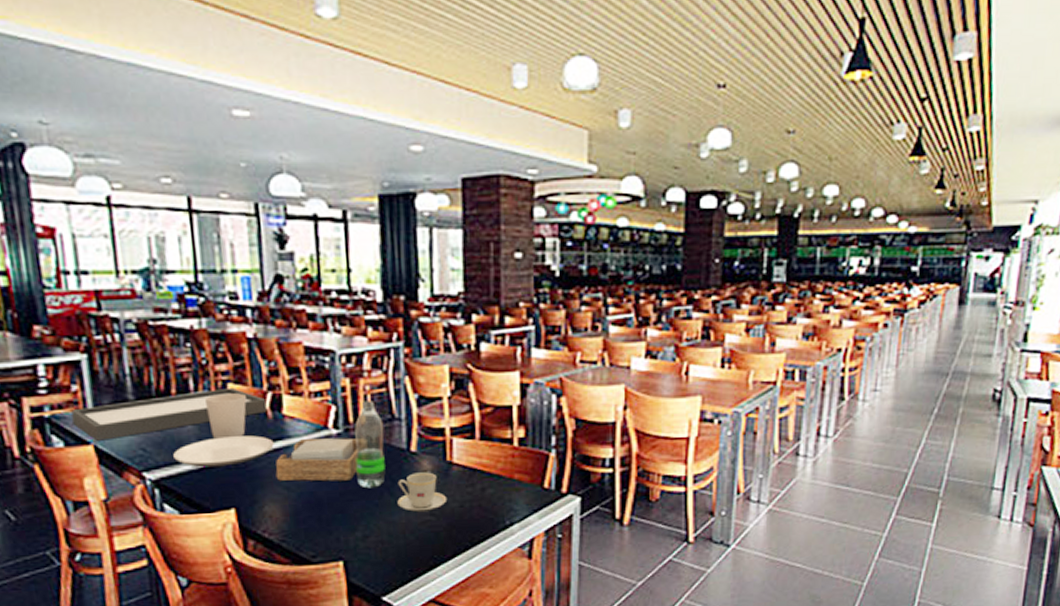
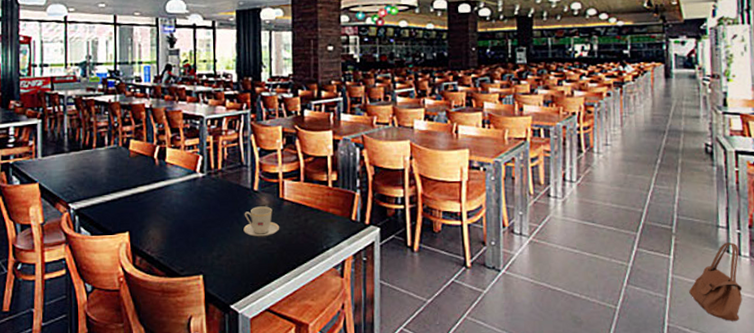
tray: present [71,387,267,441] -> none [27,142,156,180]
plate: present [173,435,274,468] -> none [90,177,159,201]
dixie cup: present [205,393,247,439] -> none [115,147,142,180]
napkin holder: present [275,438,359,482] -> none [158,179,217,213]
bottle: present [354,401,386,489] -> none [215,152,236,218]
handbag: none [948,506,1012,595] -> present [689,242,743,321]

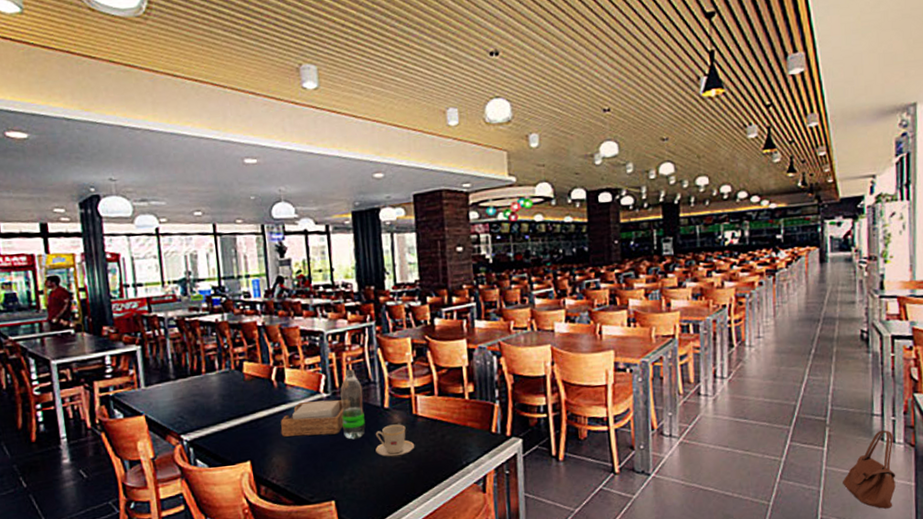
napkin holder: none [158,179,217,213] -> present [280,399,344,437]
bottle: none [215,152,236,218] -> present [340,369,366,440]

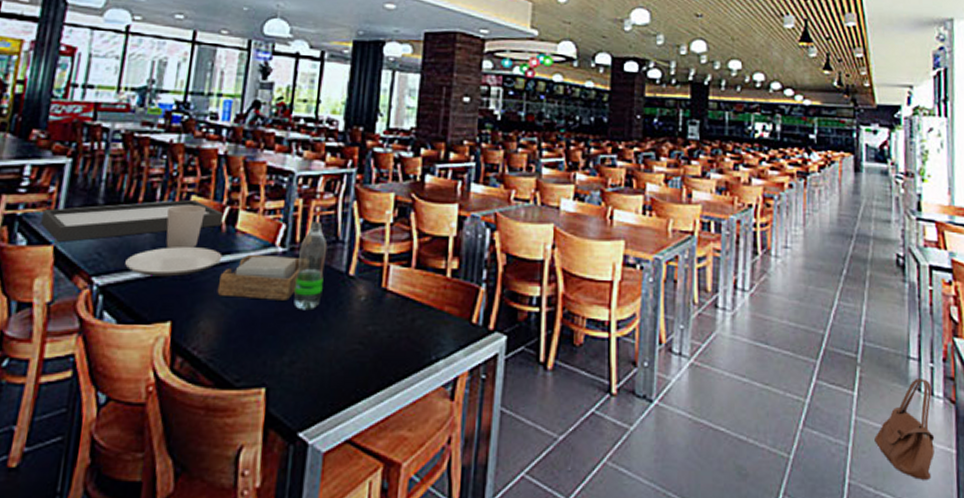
tray: none [129,365,274,412] -> present [41,199,224,242]
plate: none [203,401,279,429] -> present [125,247,222,277]
dixie cup: none [227,369,258,406] -> present [166,205,206,249]
teacup: present [375,424,415,458] -> none [328,297,378,340]

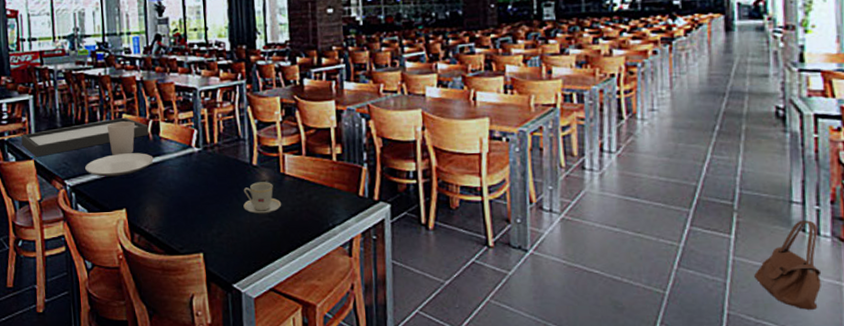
napkin holder: present [217,254,301,301] -> none [154,154,214,189]
bottle: present [294,221,328,311] -> none [211,125,234,195]
teacup: none [328,297,378,340] -> present [243,182,282,215]

